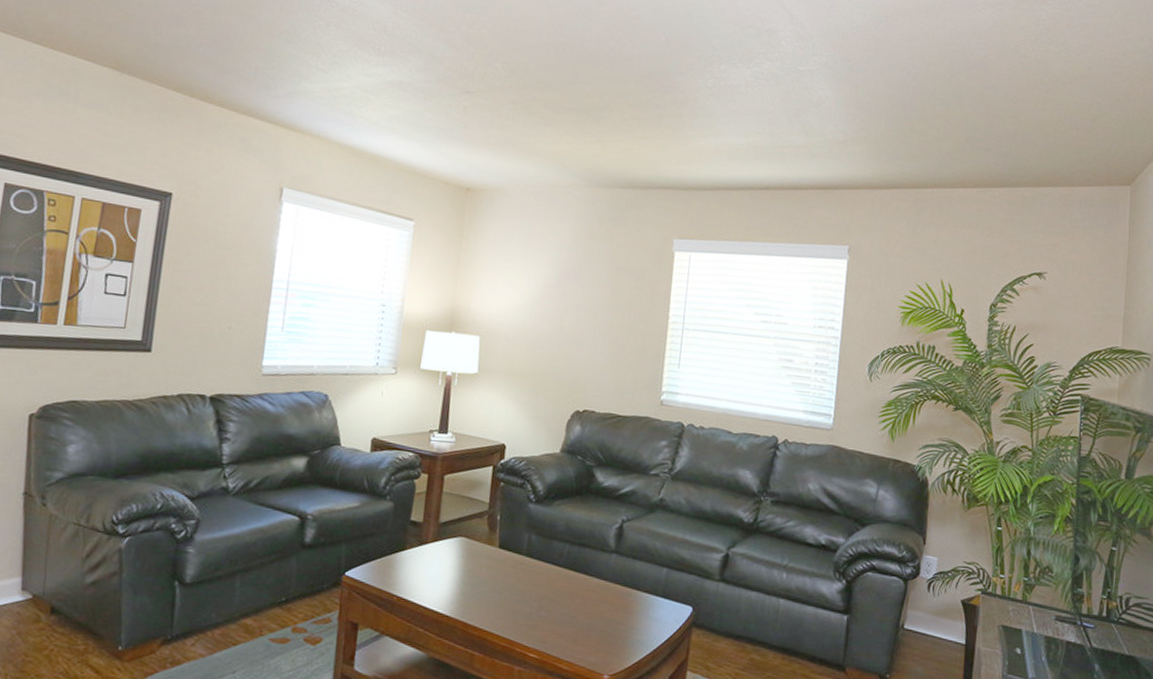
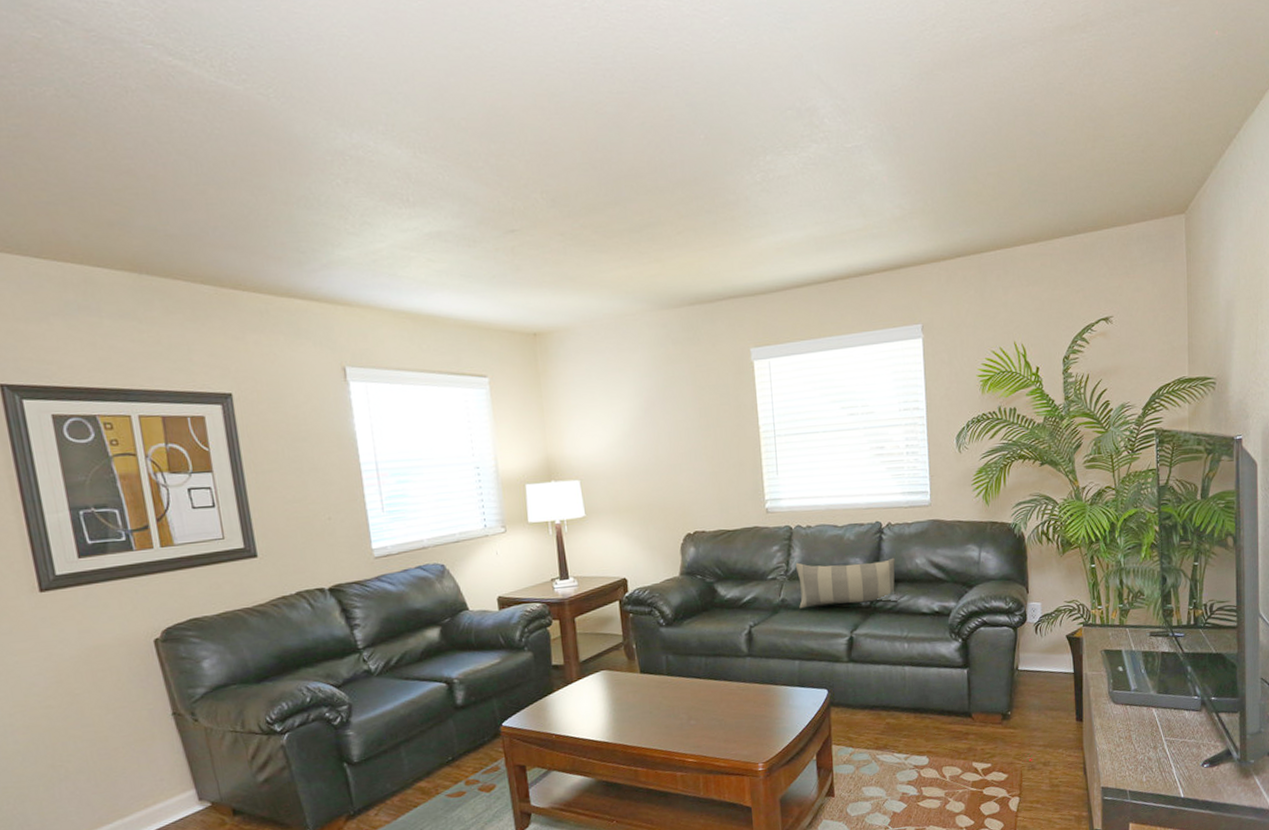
pillow: none [677,462,787,527] -> present [795,557,898,609]

